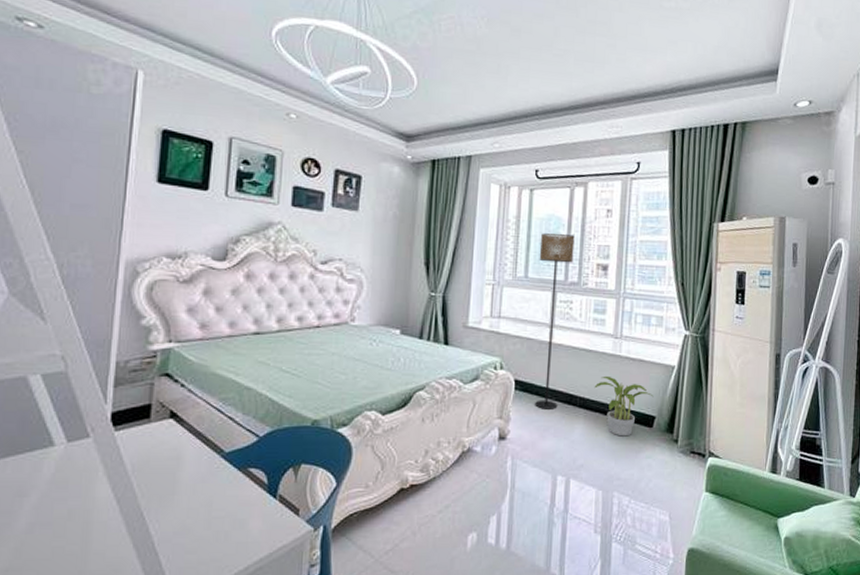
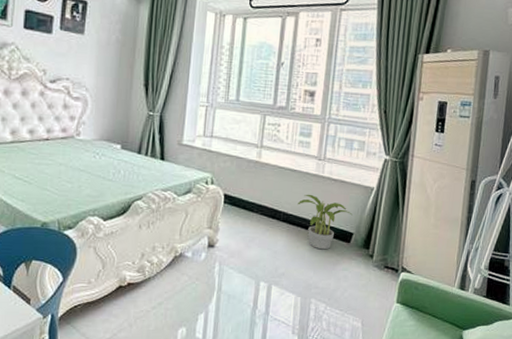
floor lamp: present [535,232,575,409] -> none [242,59,285,222]

